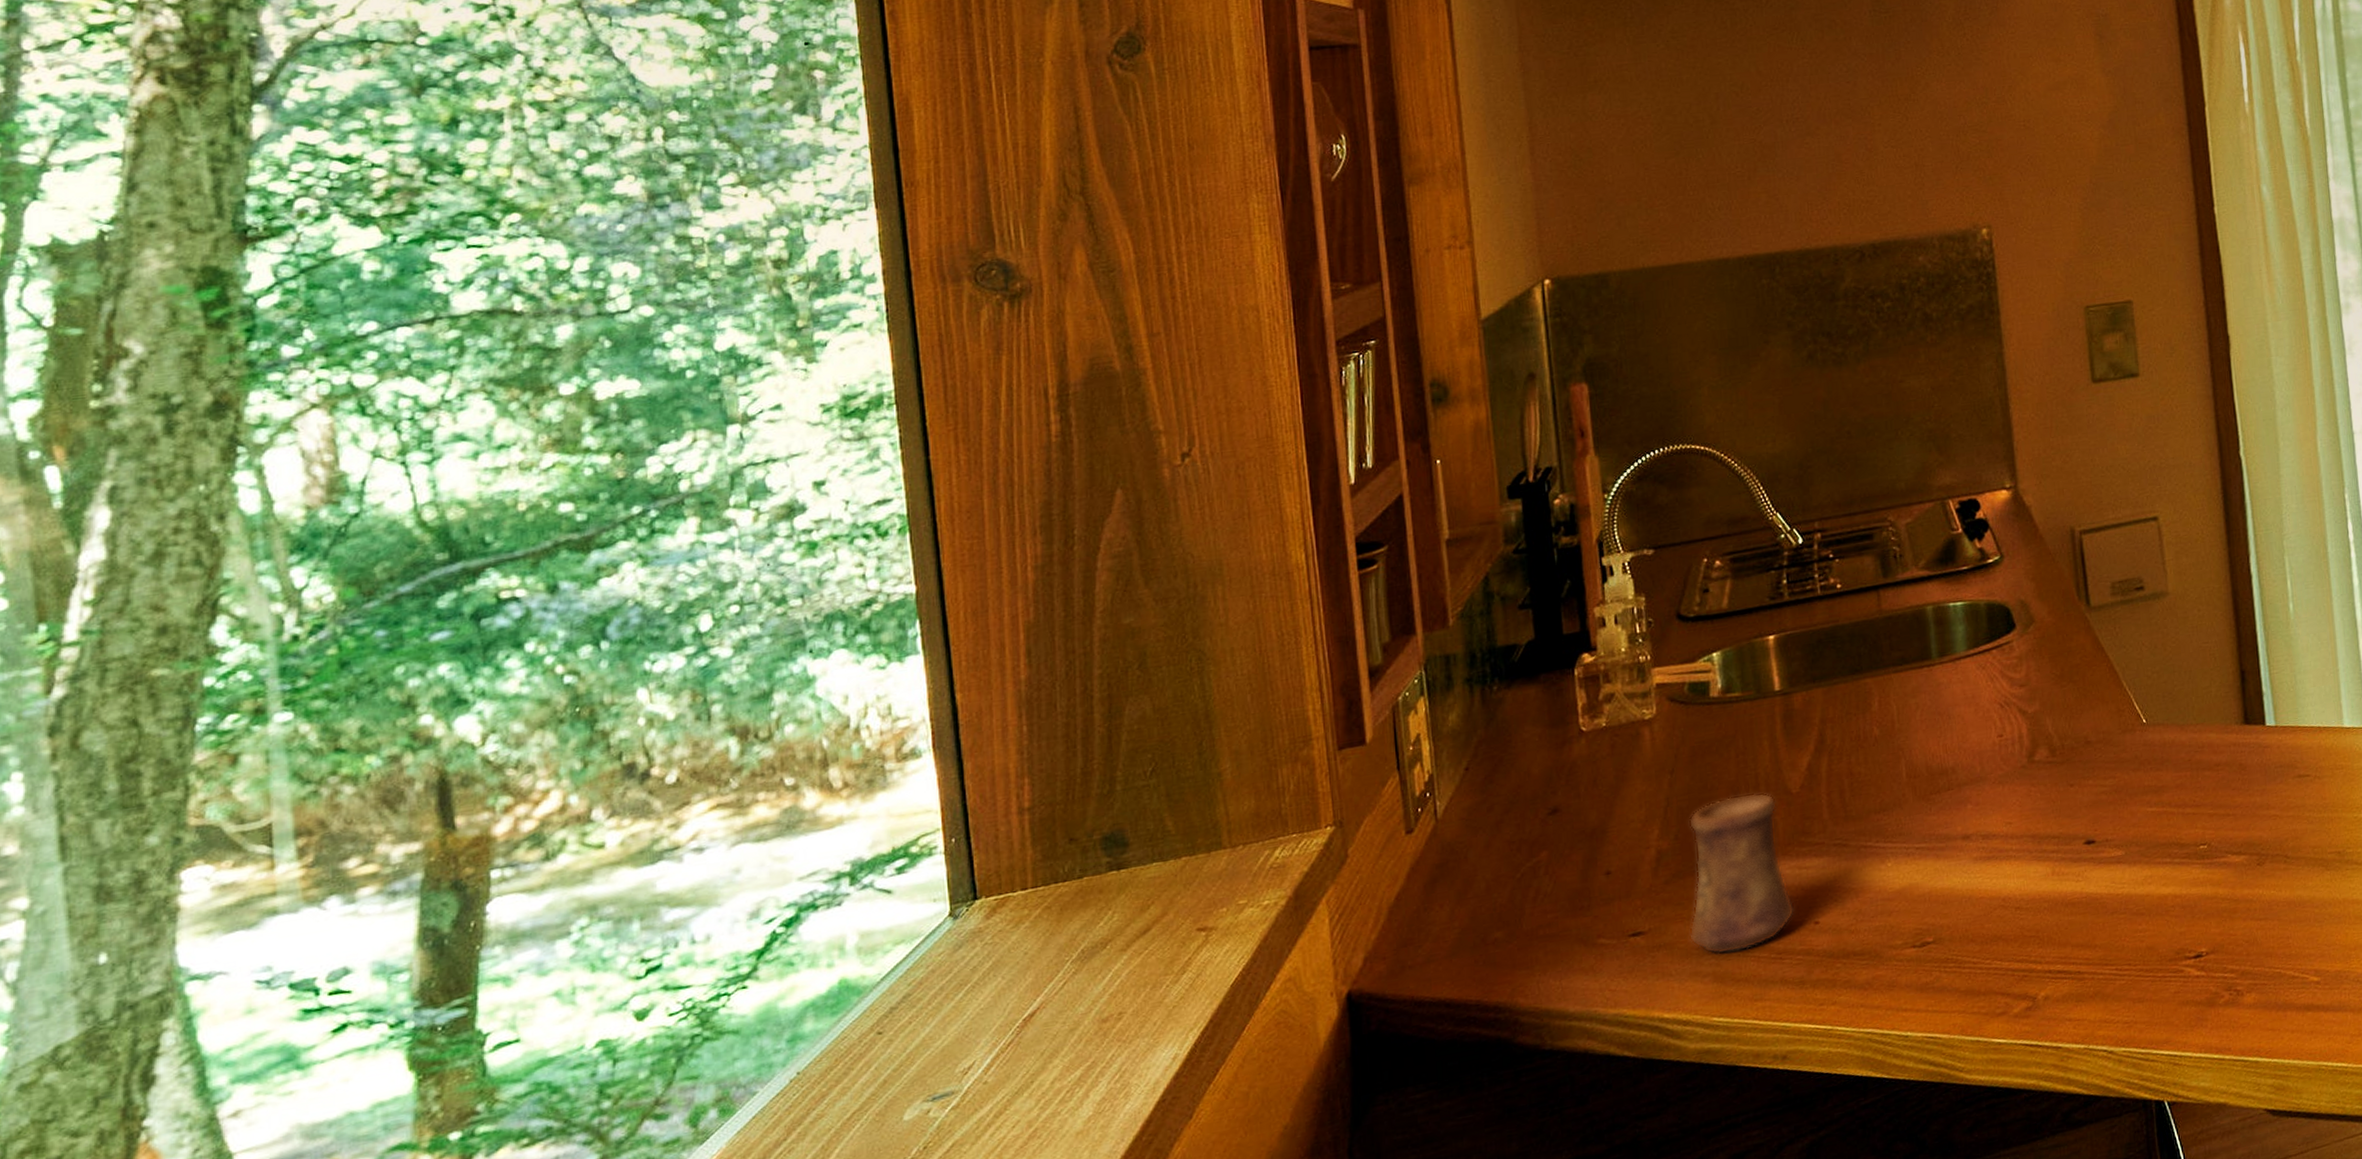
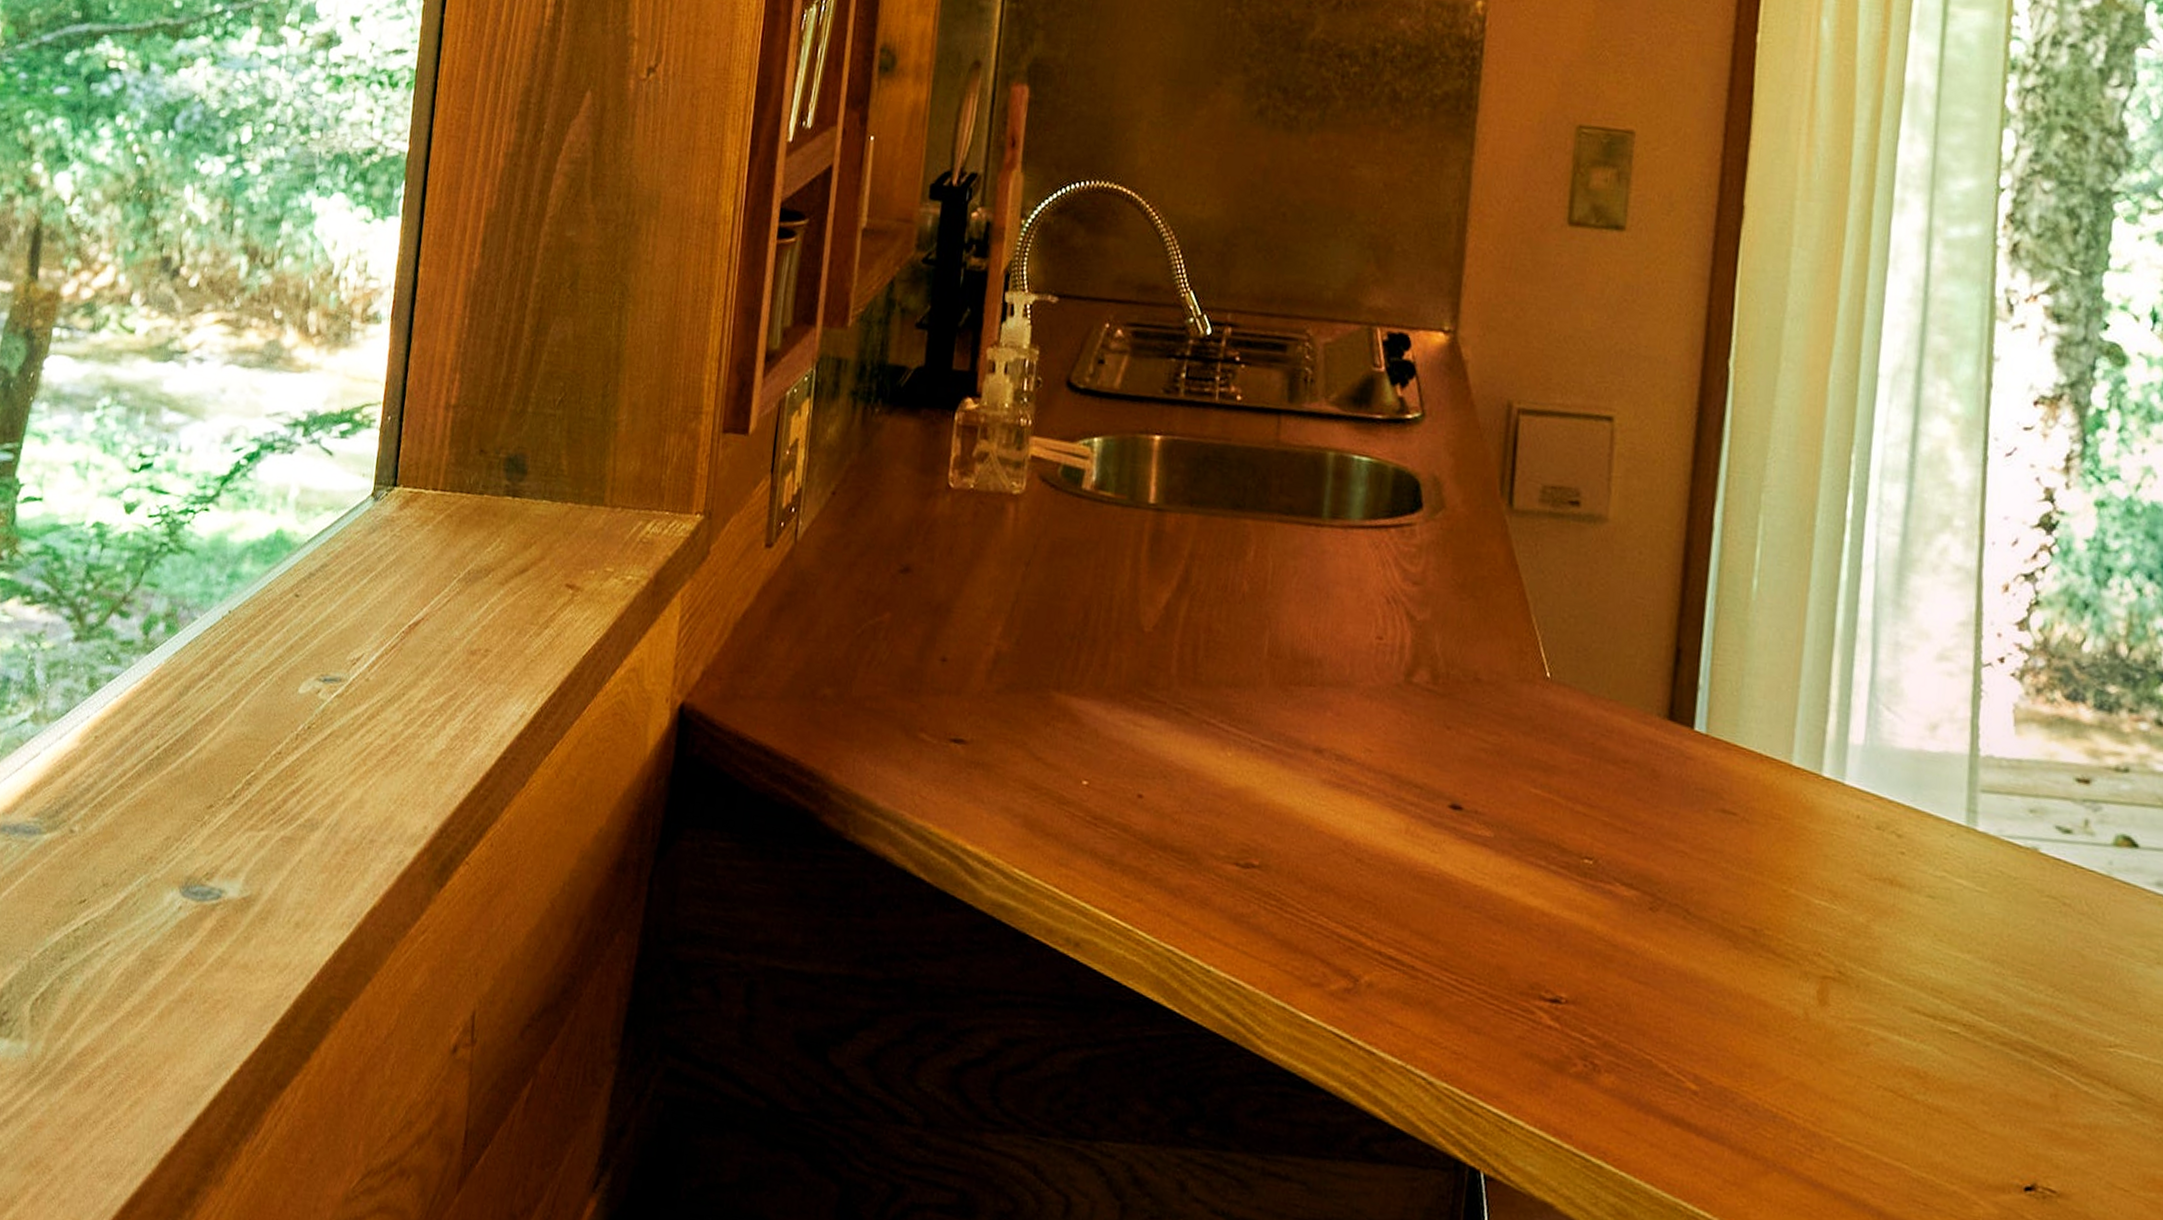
cup: present [1688,792,1795,955] -> none [1008,612,1127,802]

